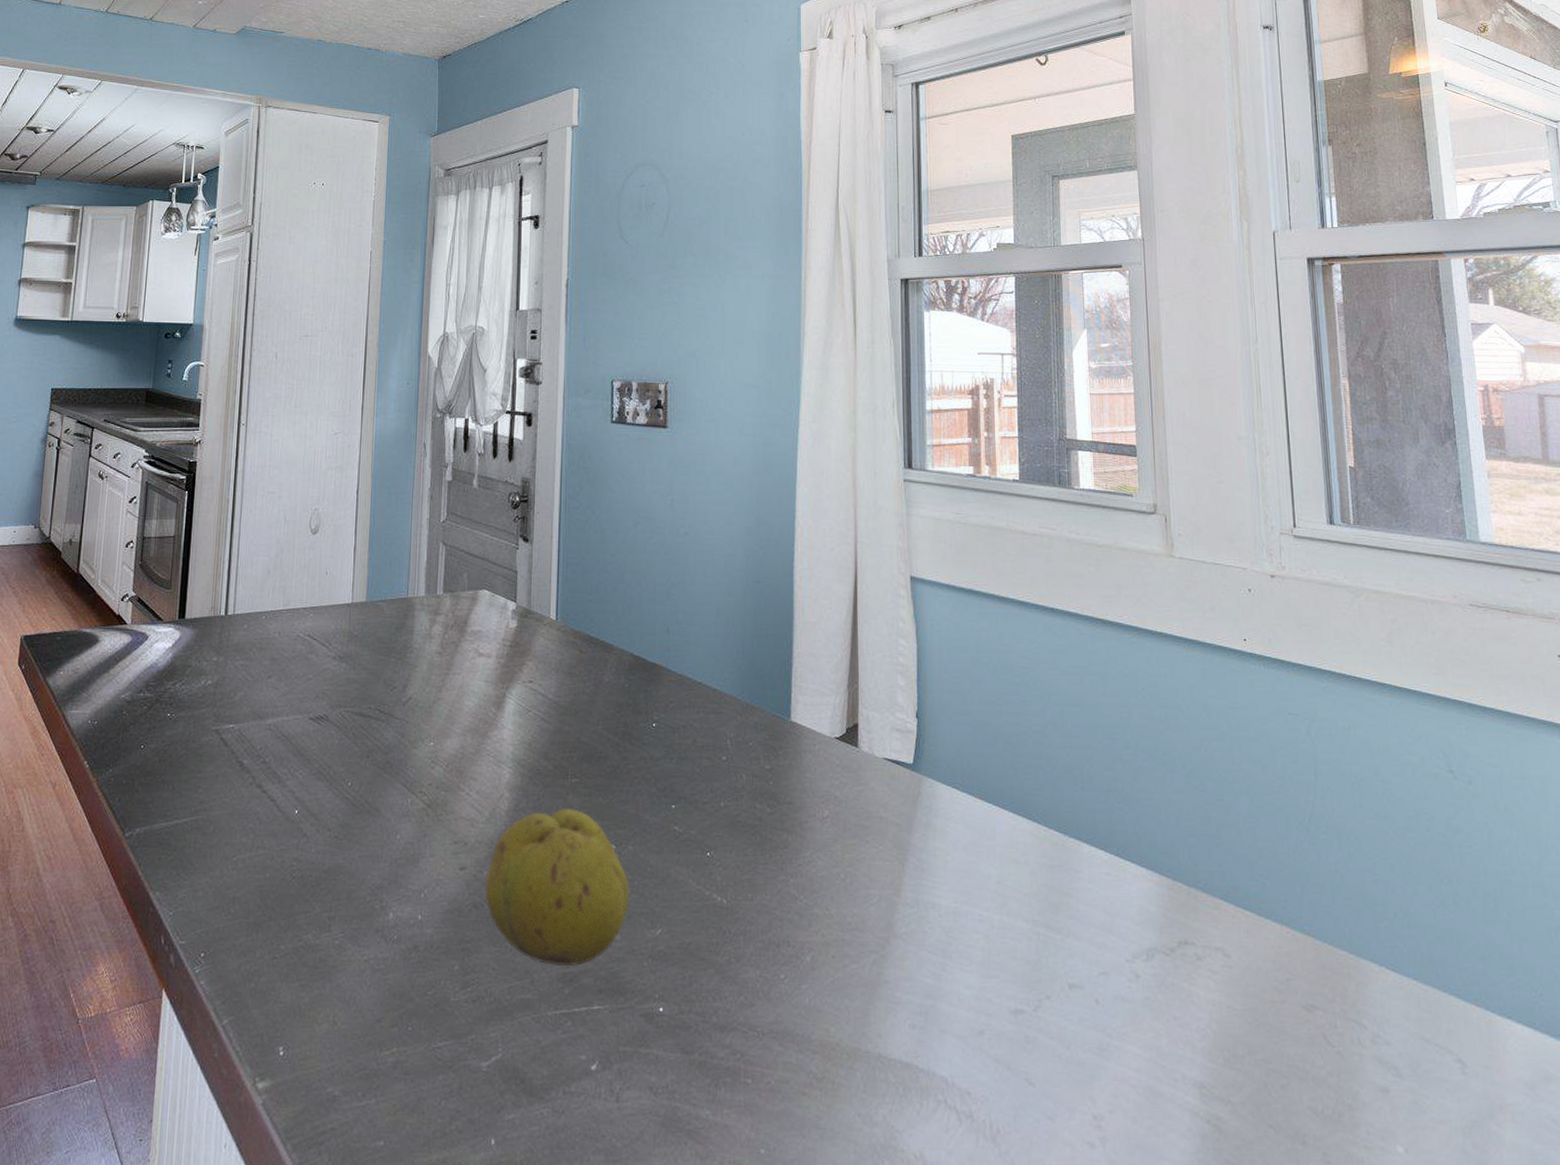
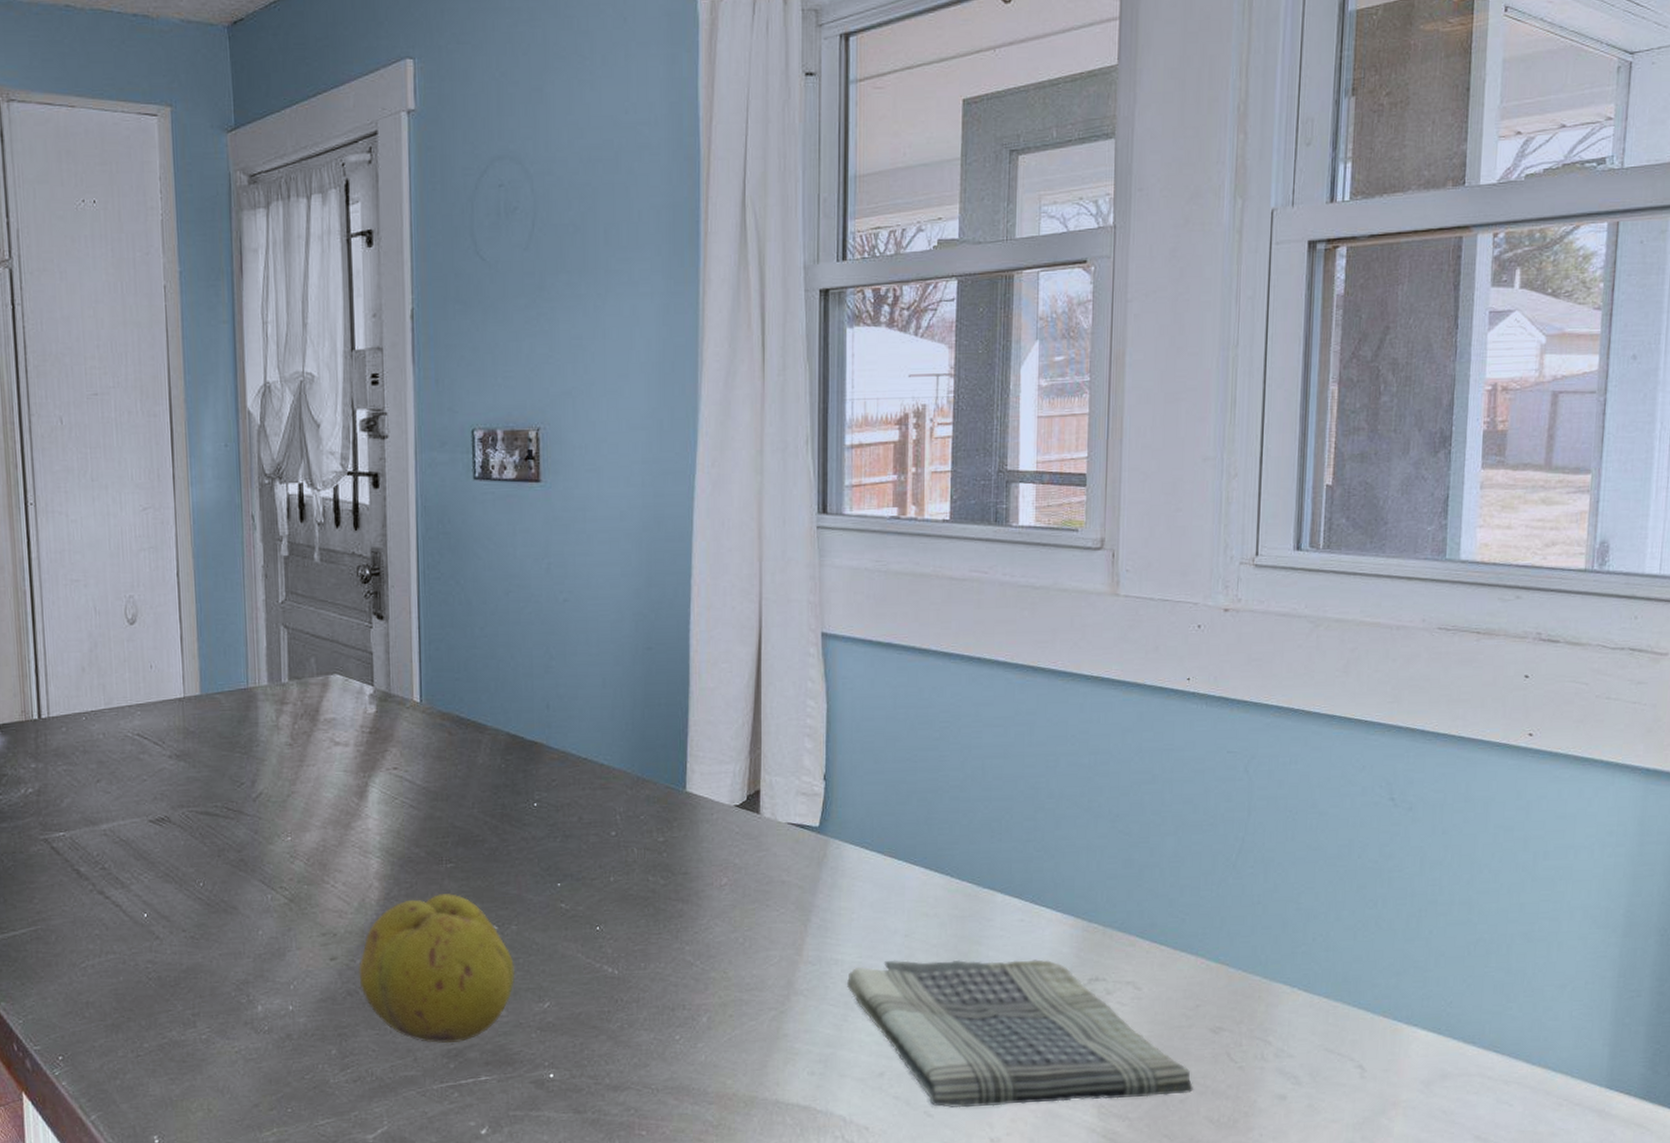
dish towel: none [943,907,1294,1080] -> present [846,959,1194,1108]

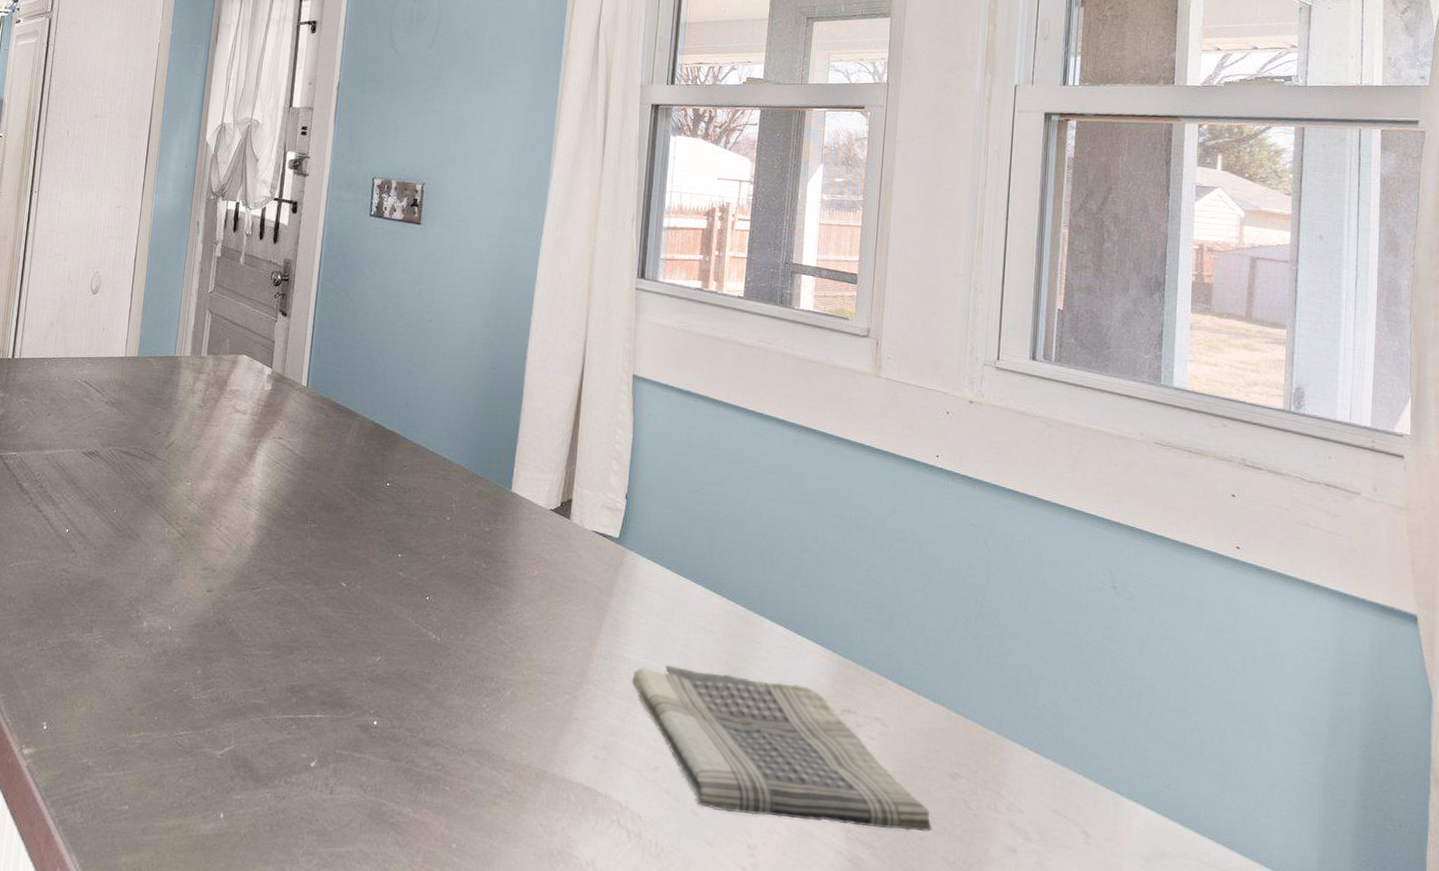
fruit: present [358,894,516,1043] -> none [228,548,356,680]

